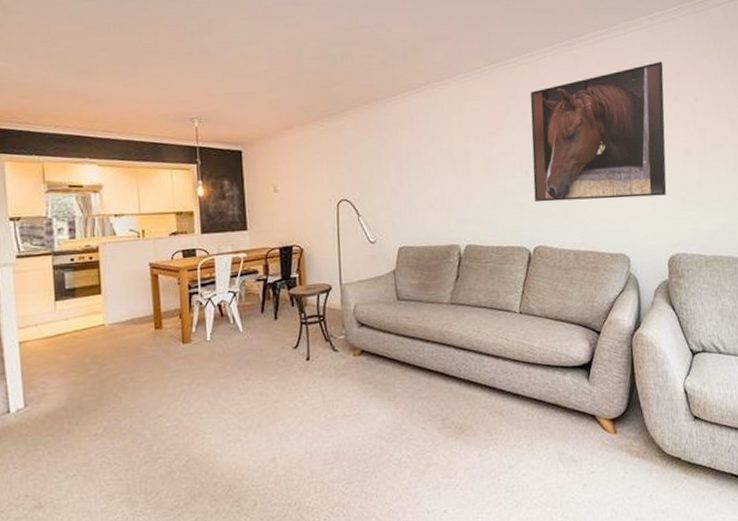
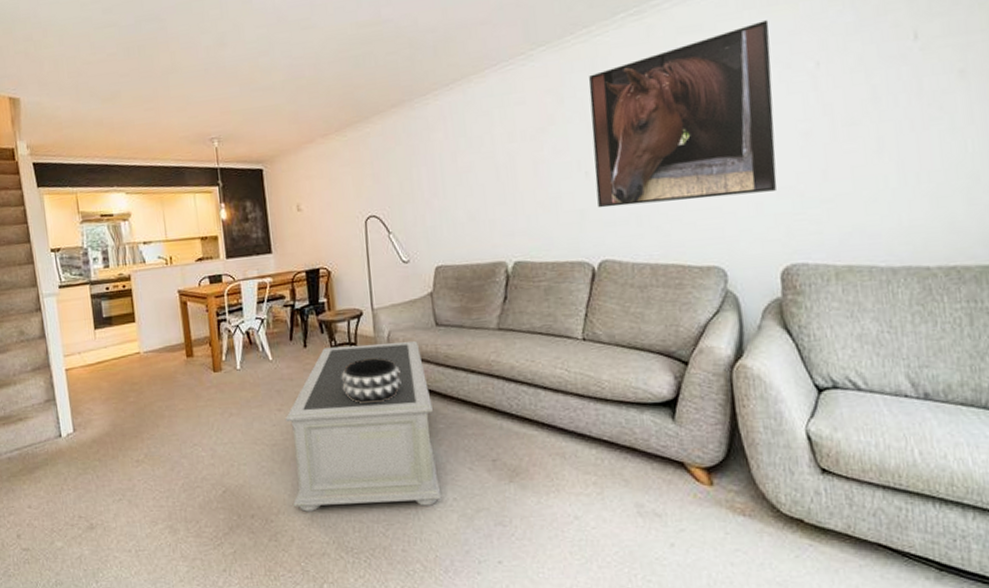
coffee table: none [252,314,397,476] -> present [284,341,442,512]
decorative bowl: none [309,329,365,372] -> present [341,358,402,404]

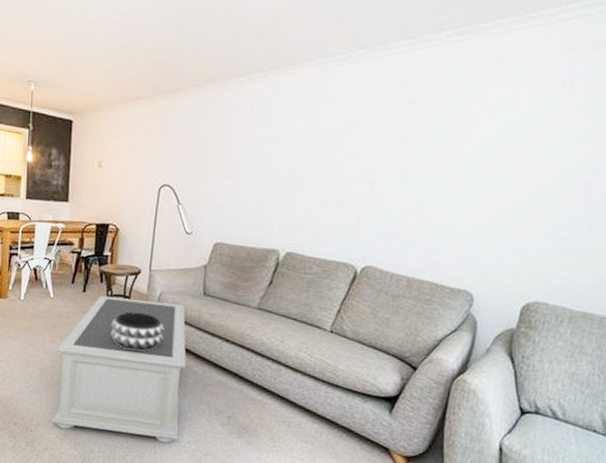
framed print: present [588,20,777,208] -> none [375,65,588,232]

